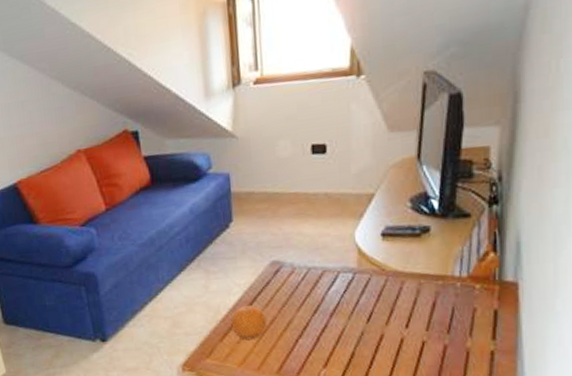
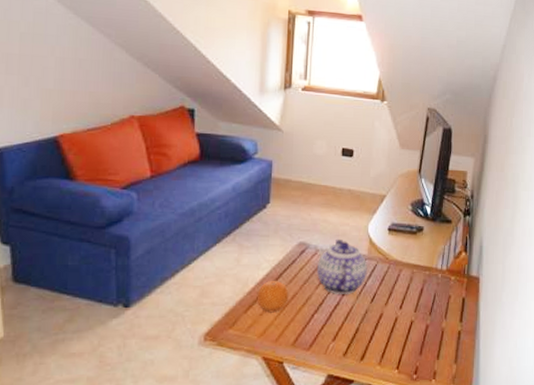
teapot: none [296,252,360,316] -> present [317,238,368,294]

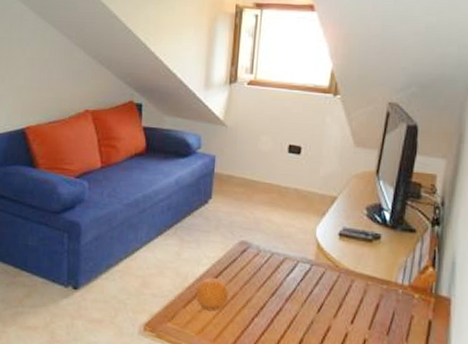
teapot: present [317,238,368,294] -> none [259,240,315,301]

